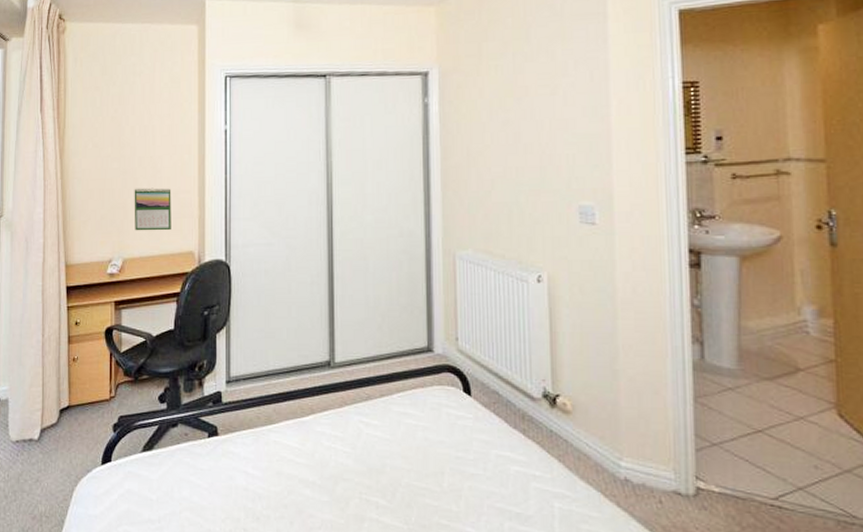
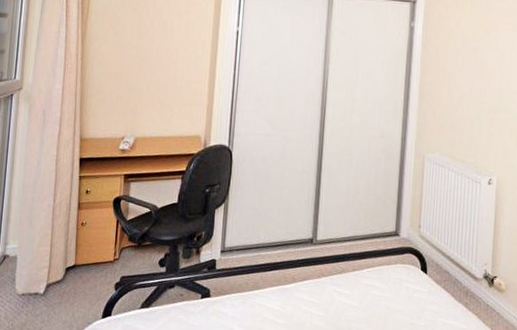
calendar: present [134,187,171,231] -> none [148,75,184,116]

